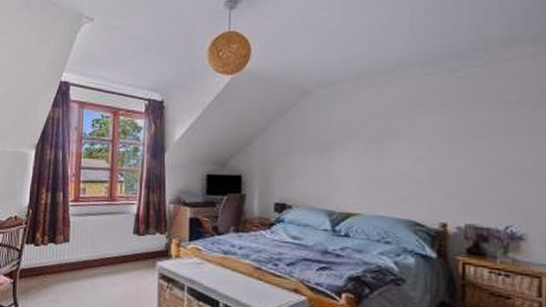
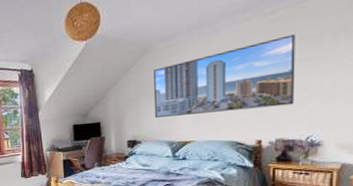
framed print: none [310,98,488,183] -> present [153,34,295,118]

